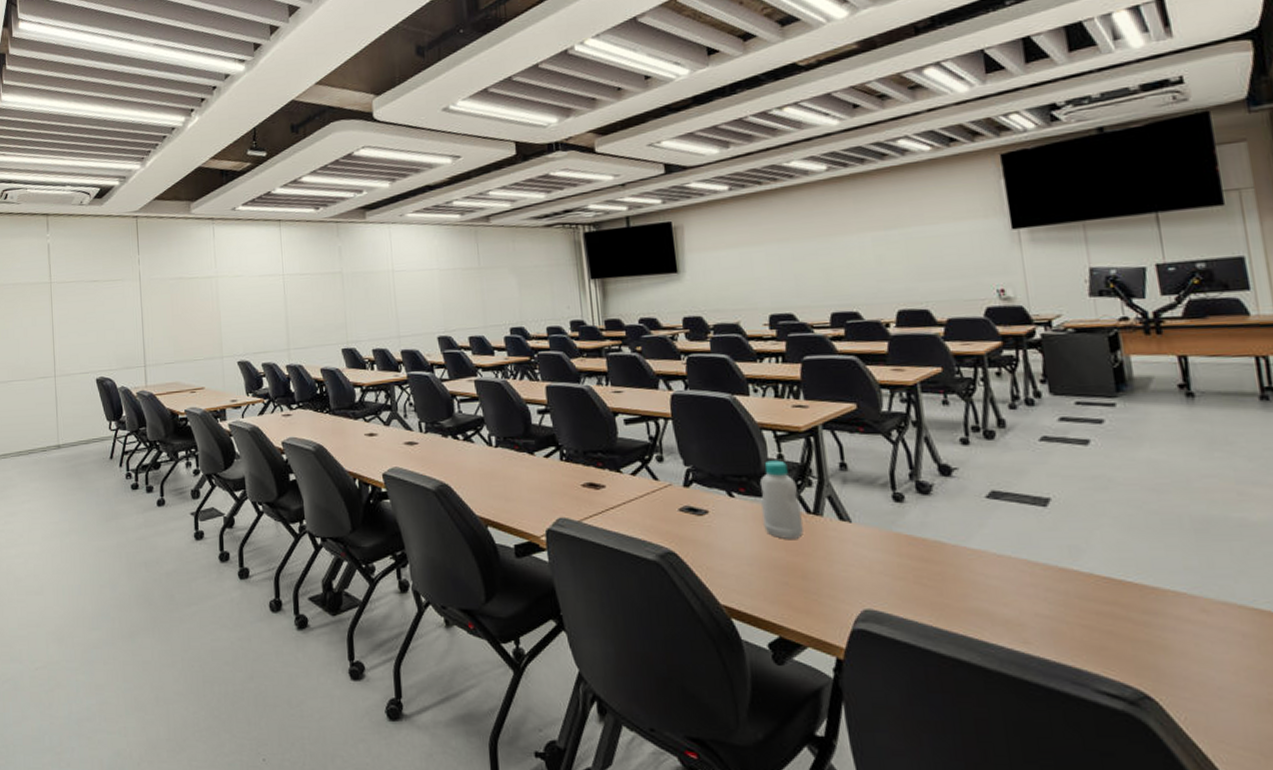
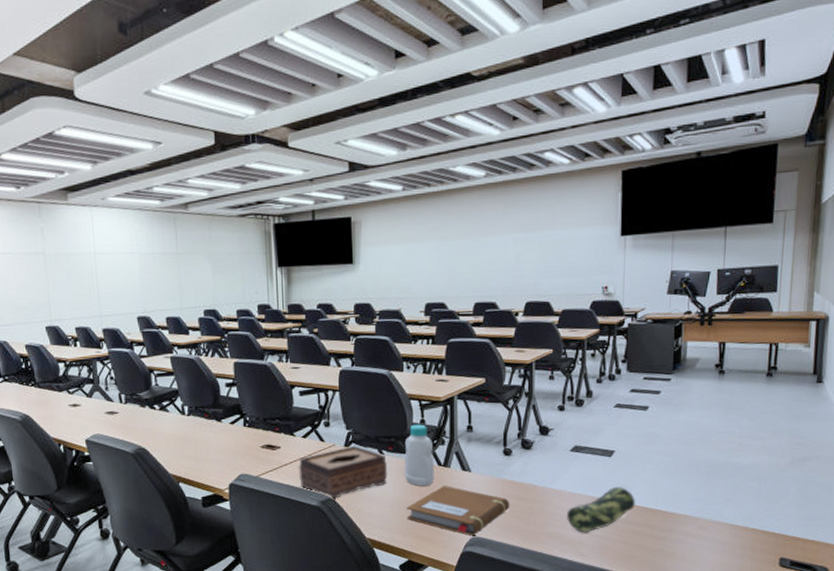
tissue box: none [628,486,742,554] -> present [298,446,387,500]
notebook: none [770,540,912,607] -> present [406,486,510,535]
pencil case: none [994,548,1096,611] -> present [567,487,636,533]

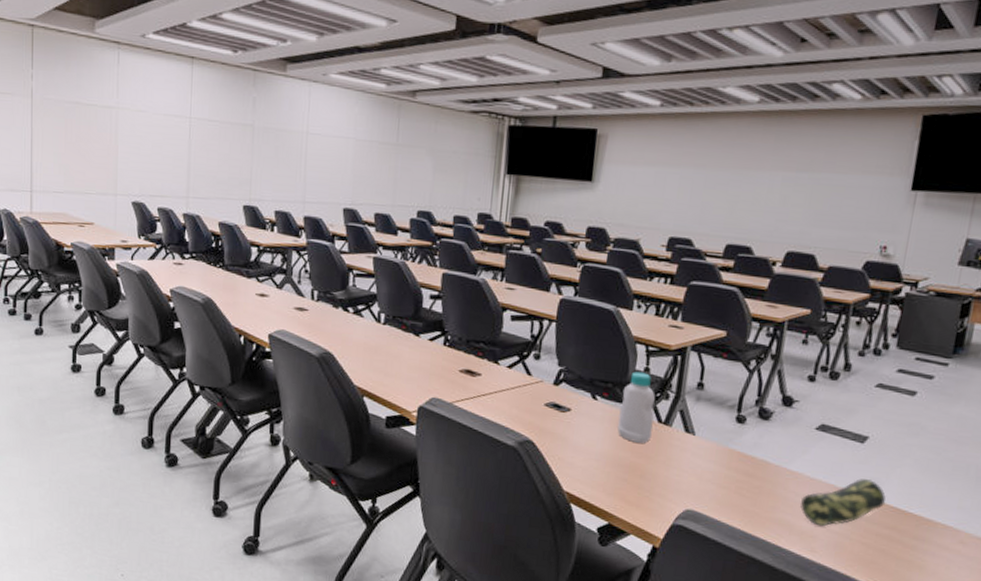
tissue box: present [298,446,387,500] -> none [497,385,599,442]
notebook: present [406,486,510,535] -> none [613,446,736,508]

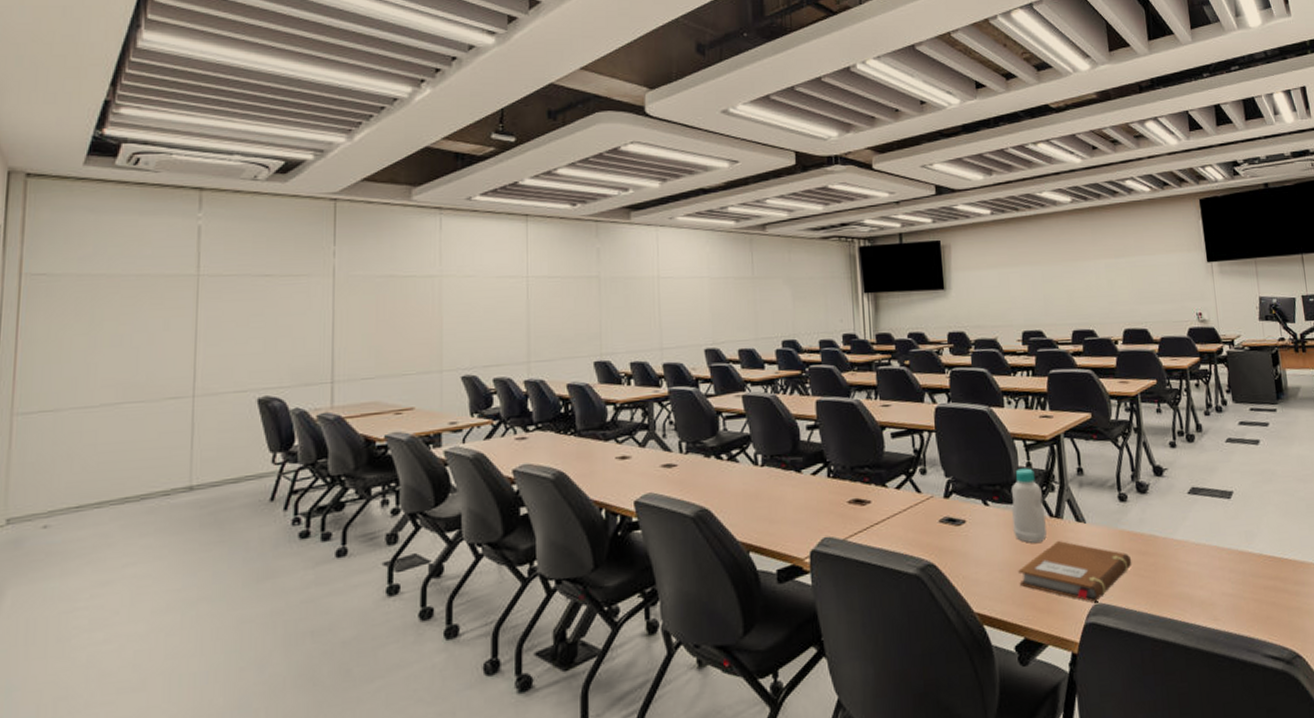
notebook: none [613,446,736,508] -> present [1018,541,1132,602]
pencil case: present [800,478,886,527] -> none [1193,533,1264,592]

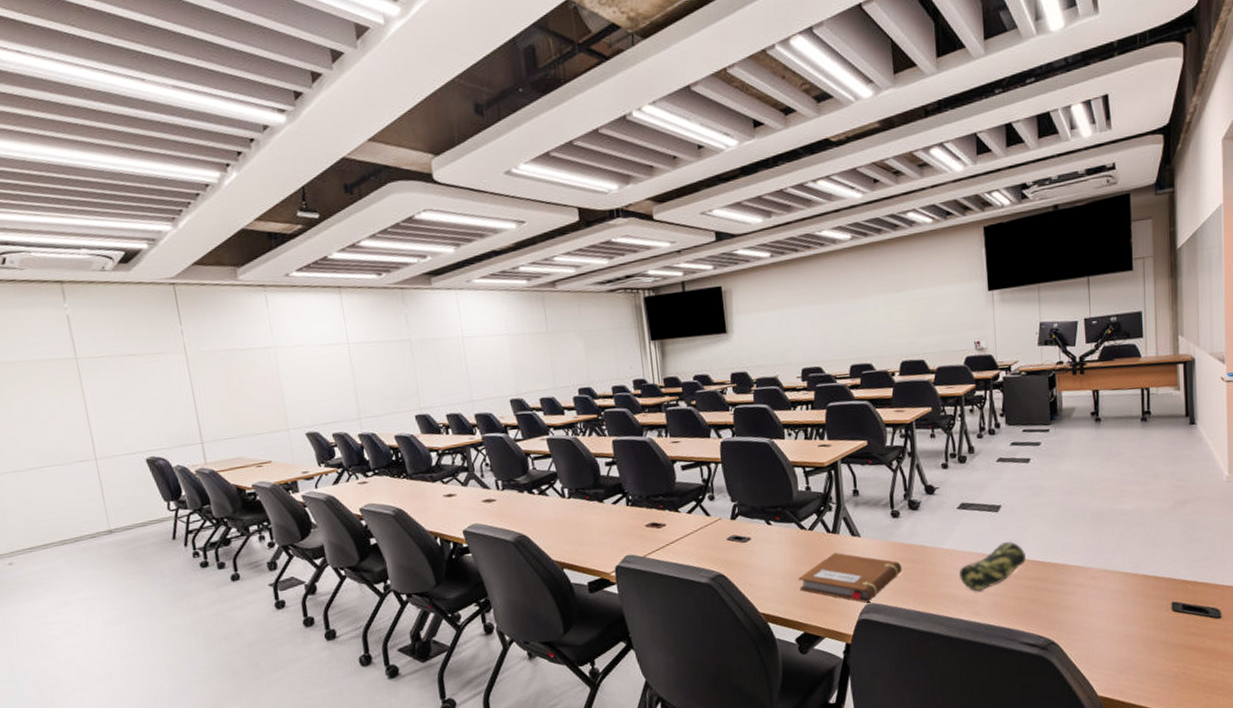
bottle: present [1011,468,1047,543] -> none [791,491,824,555]
pencil case: none [1193,533,1264,592] -> present [960,542,1027,592]

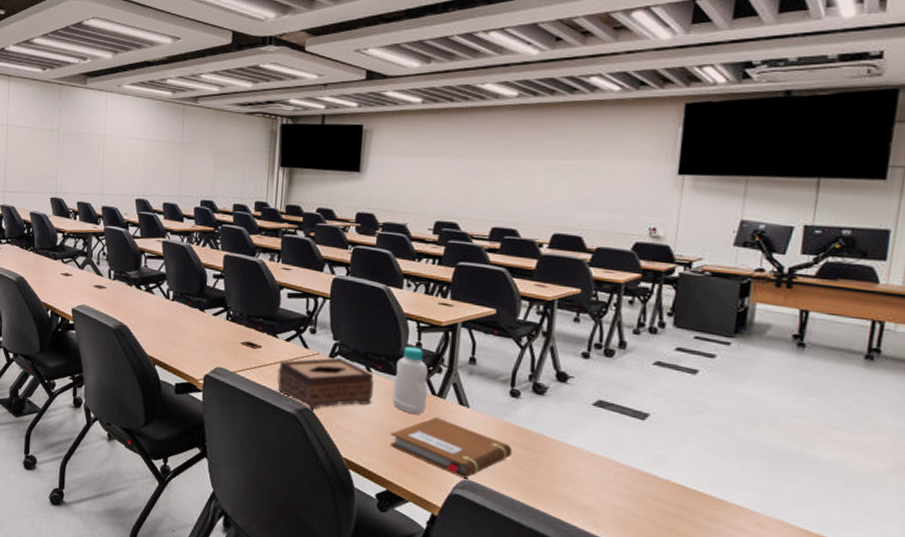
tissue box: none [685,518,777,576] -> present [277,358,374,410]
bottle: none [791,491,824,555] -> present [392,346,428,414]
pencil case: present [960,542,1027,592] -> none [581,455,673,502]

